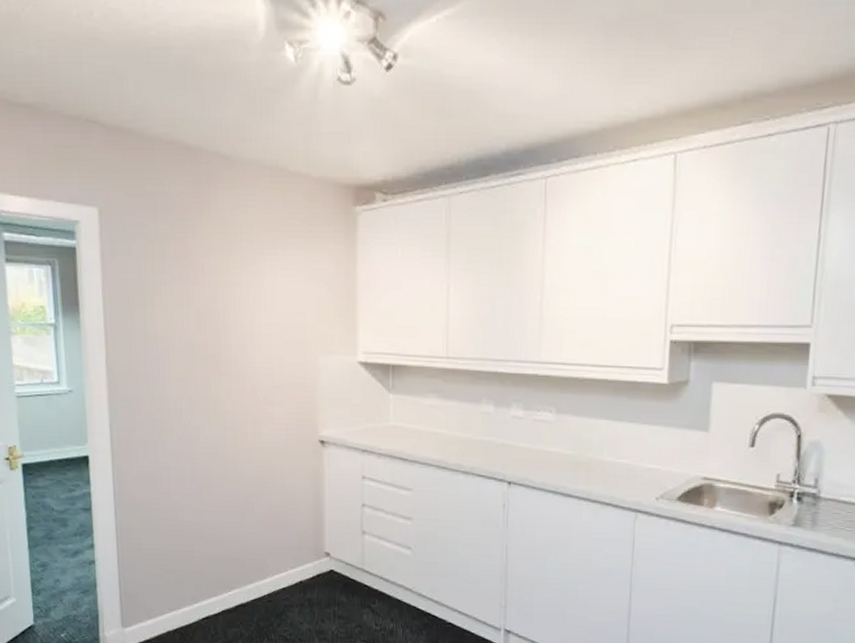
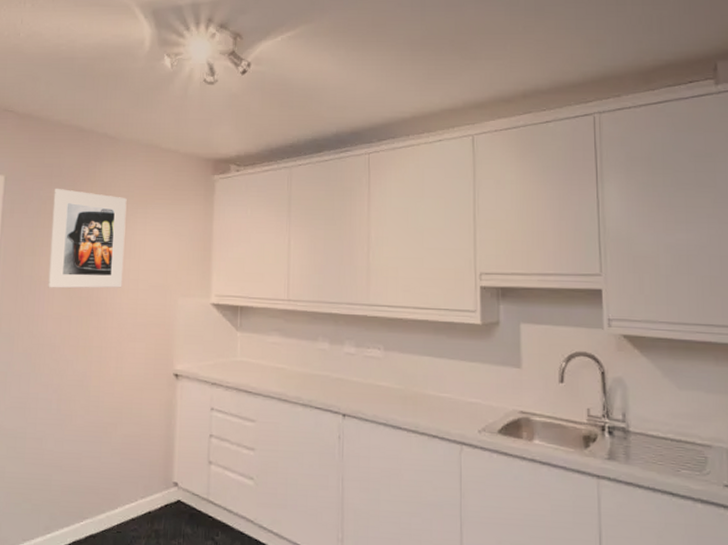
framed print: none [161,224,254,346] -> present [48,189,127,289]

